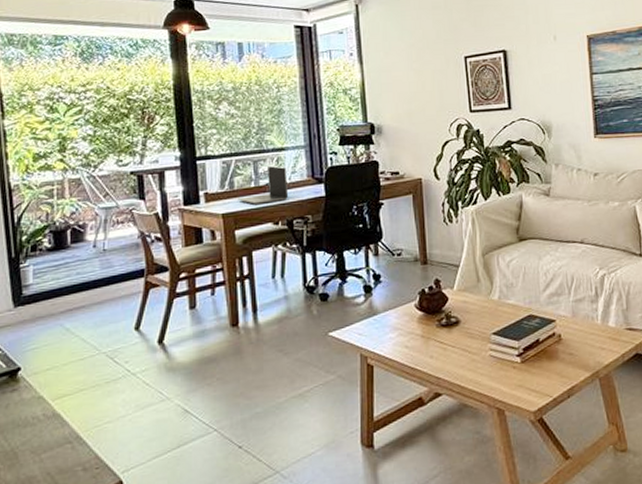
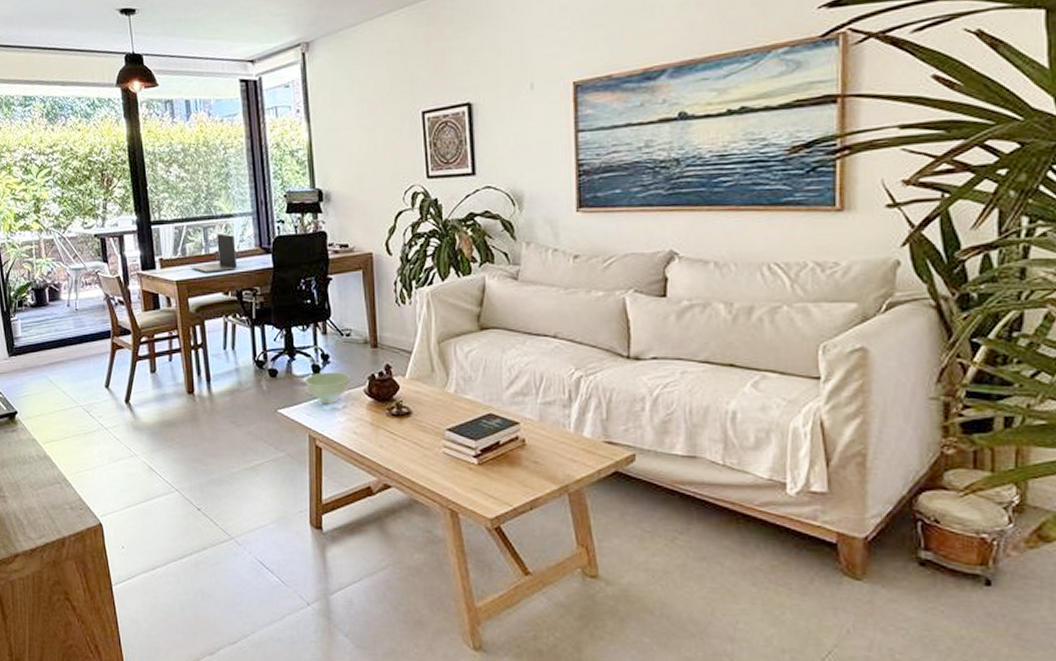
bowl: none [356,290,402,323] -> present [304,372,351,404]

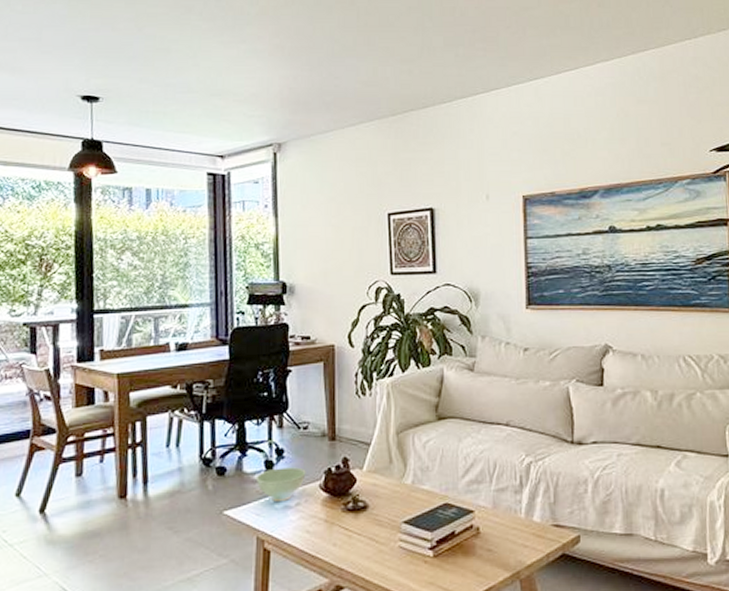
laptop computer: present [190,233,237,273] -> none [135,324,190,365]

